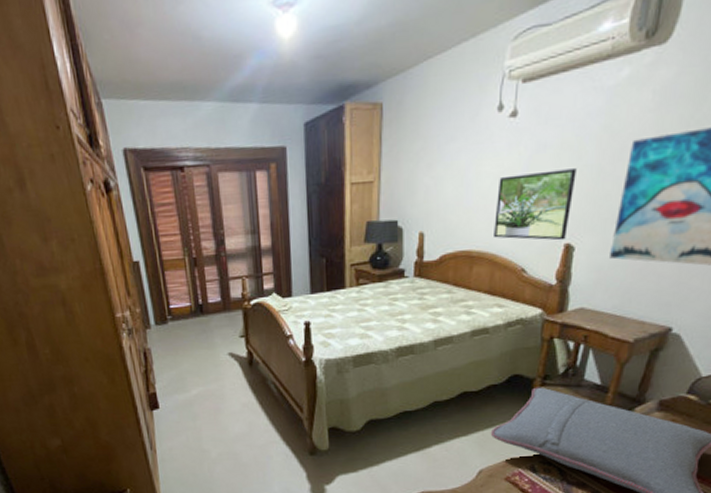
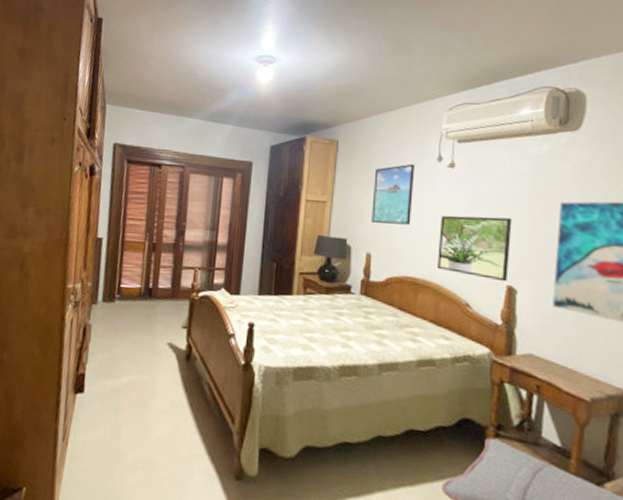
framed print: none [424,119,471,199] -> present [371,163,415,225]

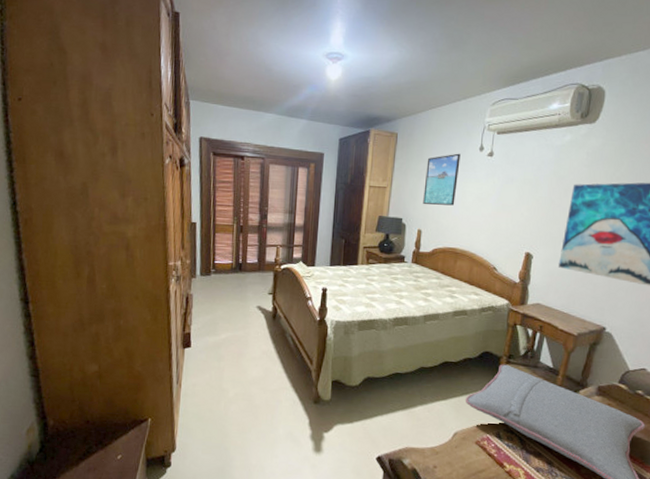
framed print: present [438,215,512,282] -> none [474,197,535,250]

